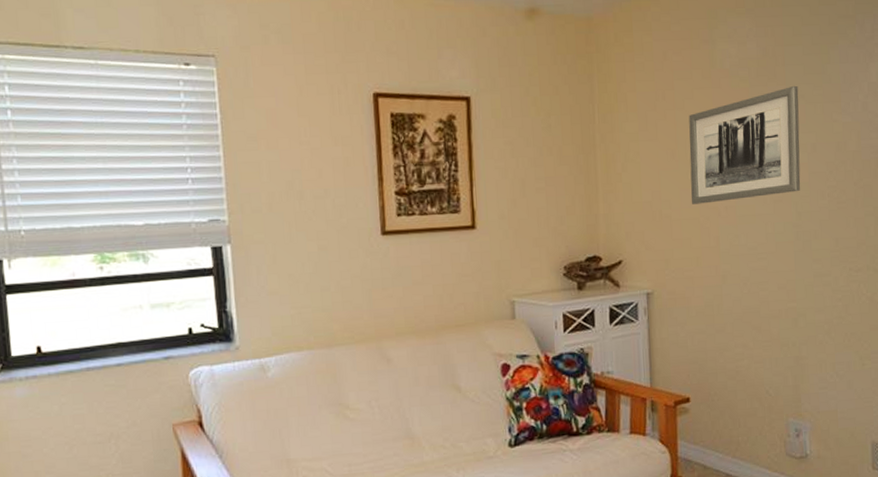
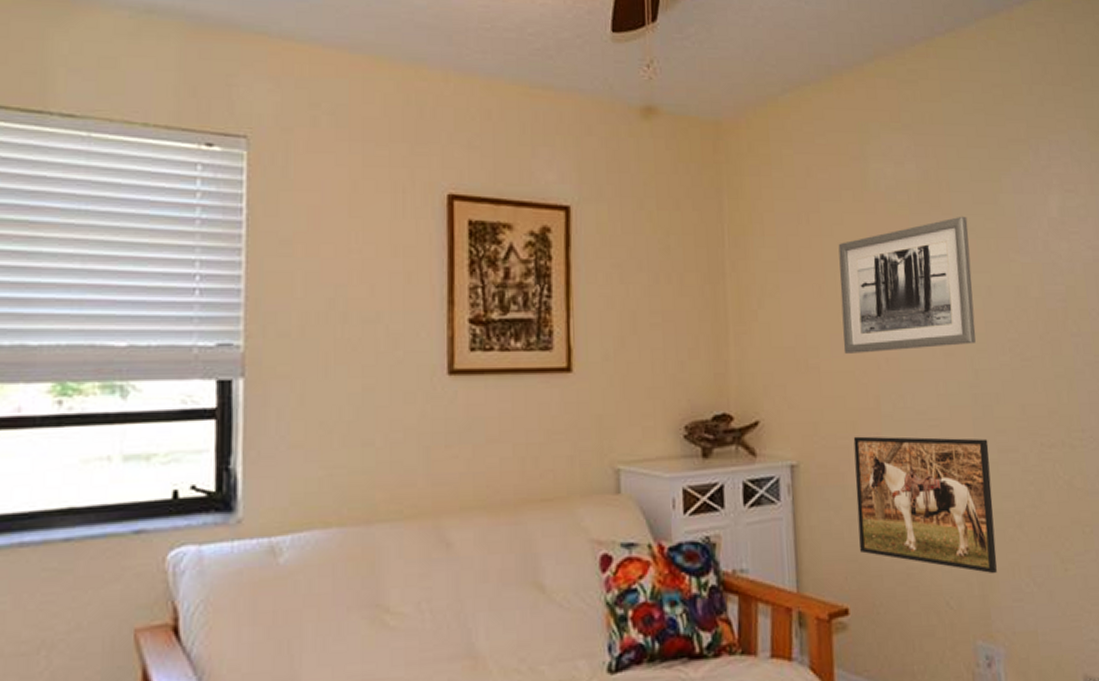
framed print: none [697,266,808,370] -> present [853,436,997,574]

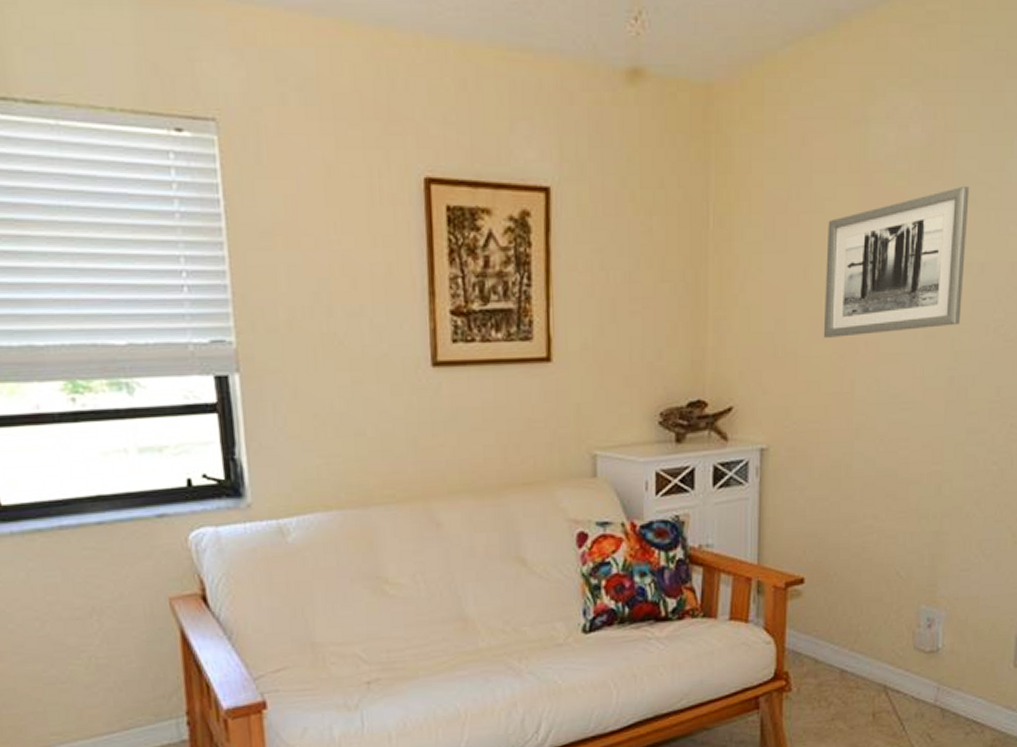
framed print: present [853,436,997,574] -> none [821,420,958,547]

